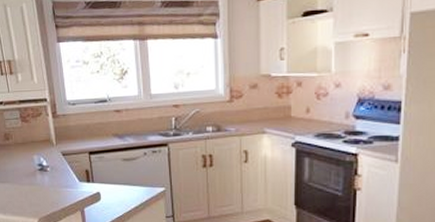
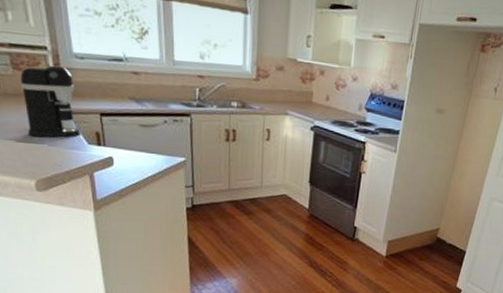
coffee maker: none [27,114,73,179] -> present [20,65,80,138]

